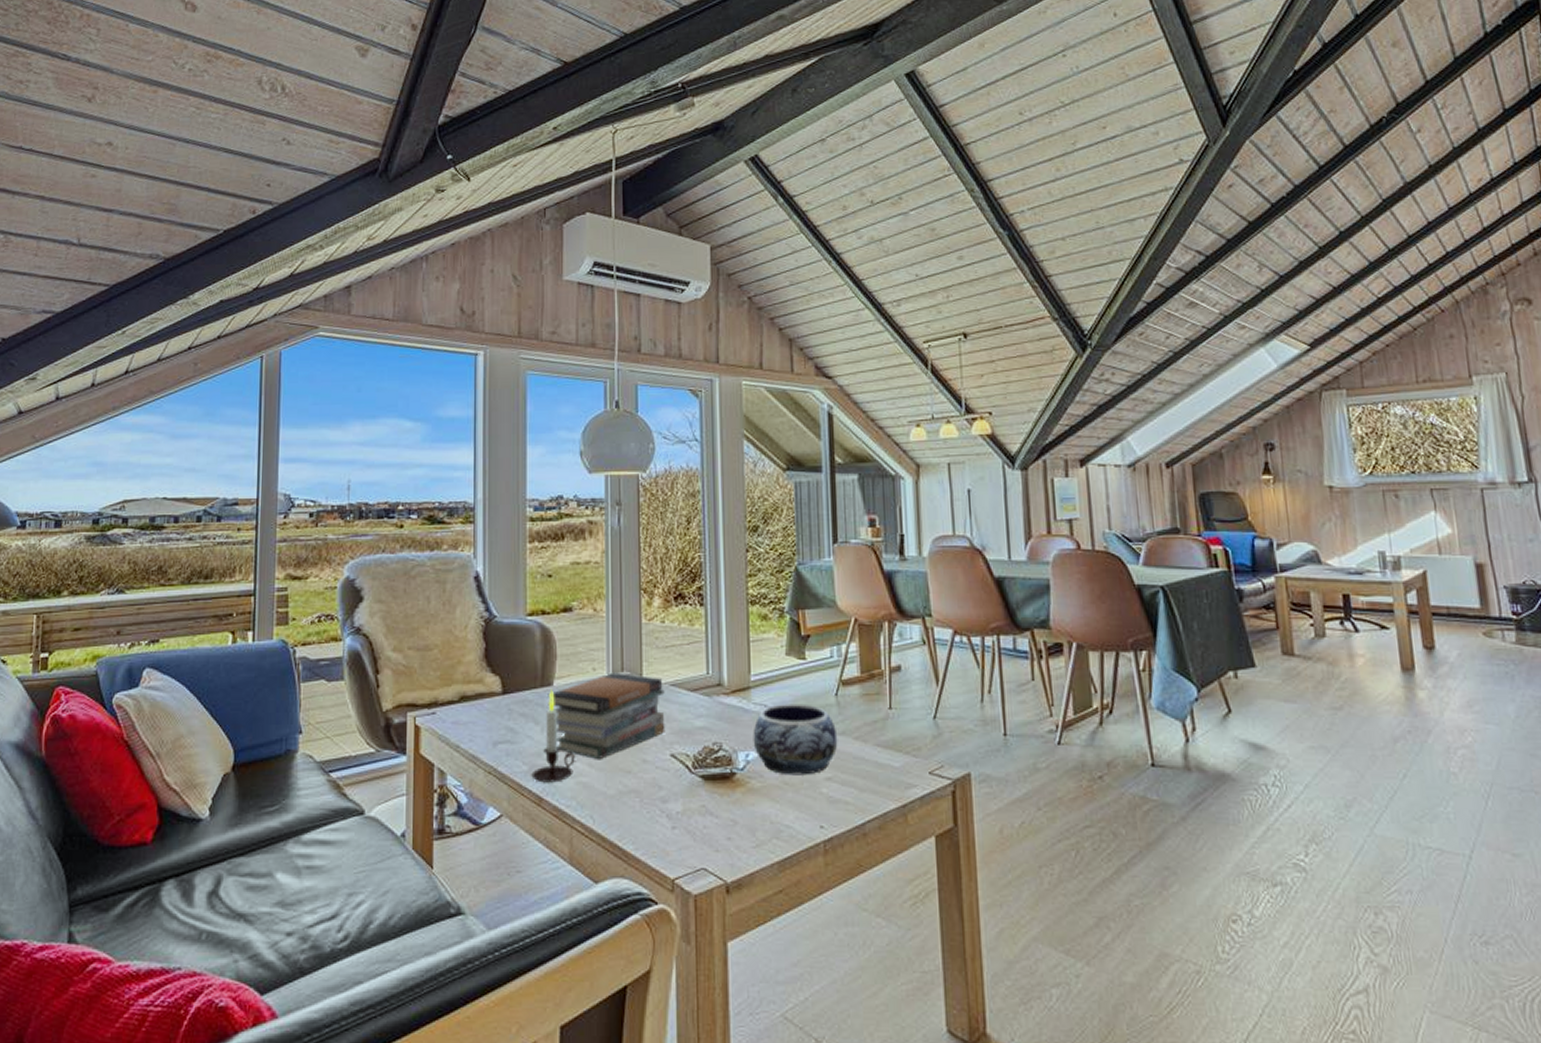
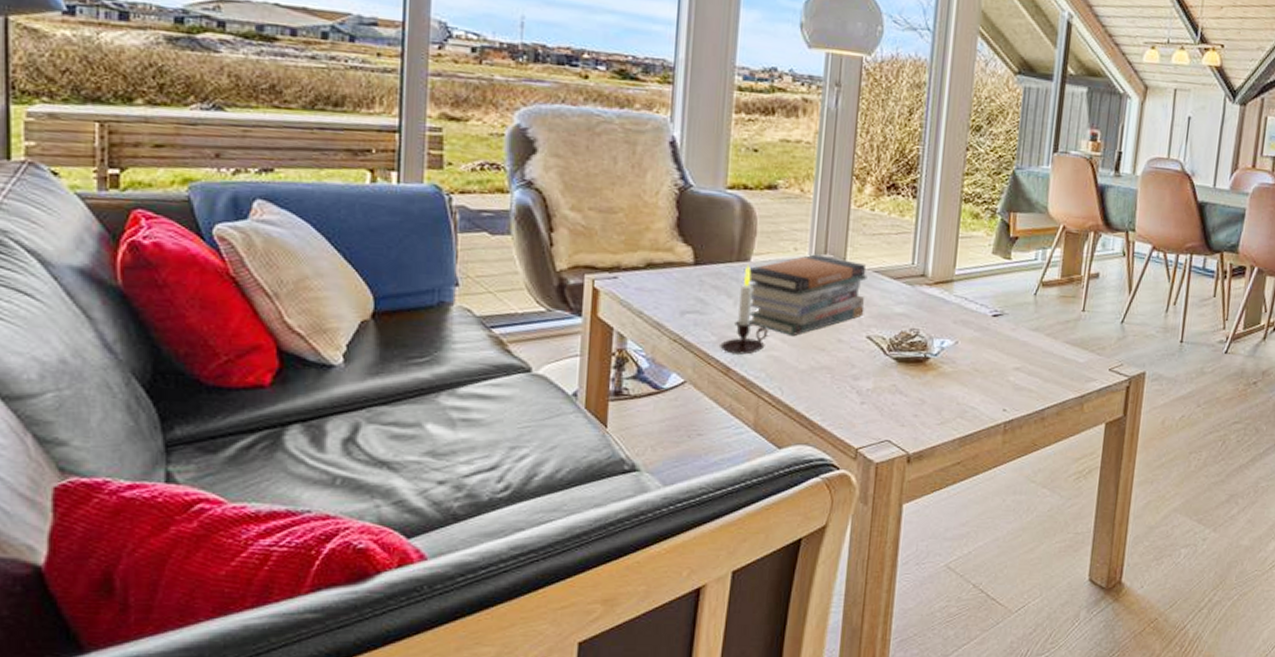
decorative bowl: present [753,704,838,776] -> none [949,298,1031,364]

